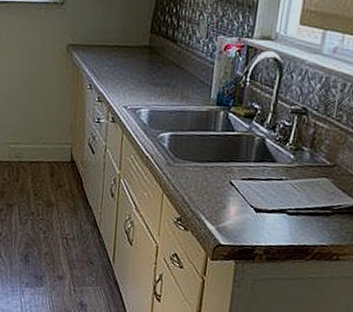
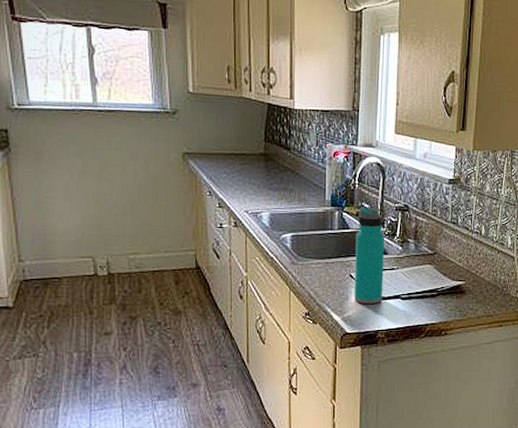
water bottle: none [232,107,276,216] -> present [354,207,385,304]

